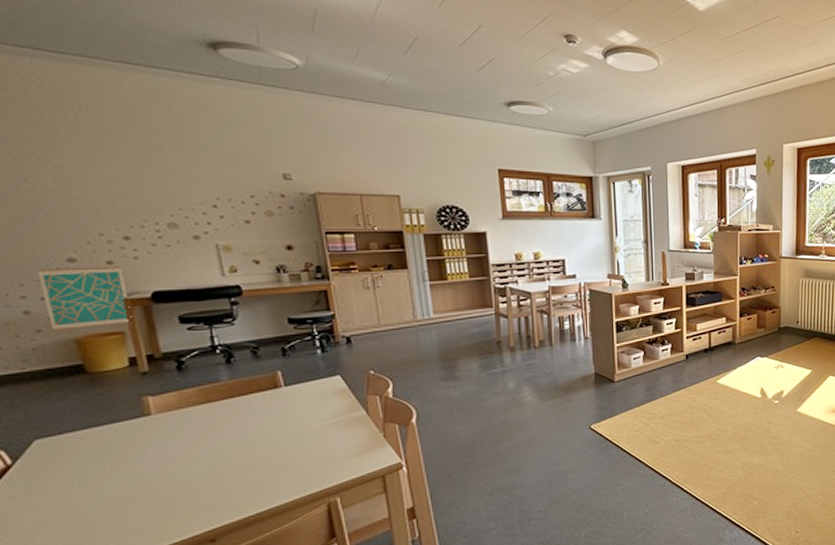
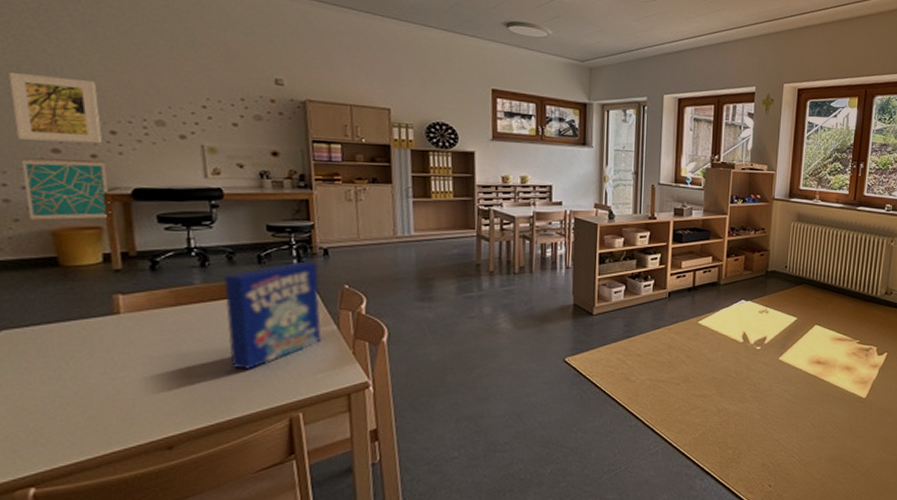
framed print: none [17,186,115,251] -> present [9,73,102,144]
cereal box: none [251,350,352,460] -> present [224,261,322,369]

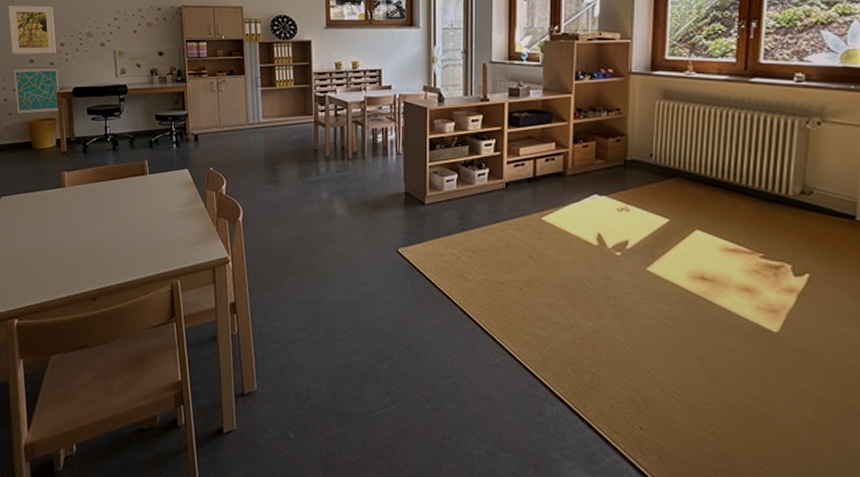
cereal box: present [224,261,322,369] -> none [128,146,193,238]

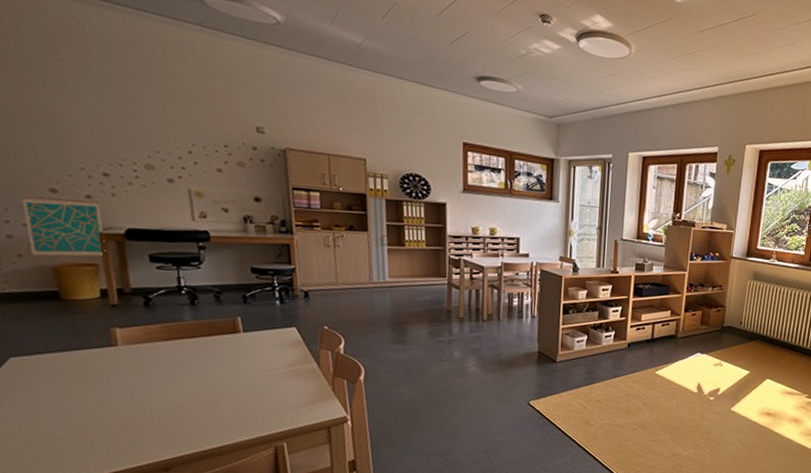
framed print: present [8,5,56,54] -> none [7,114,95,185]

